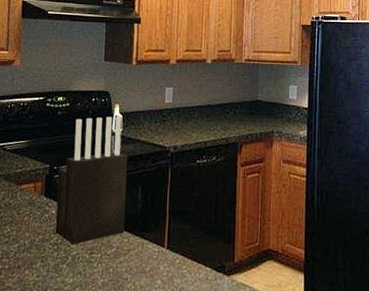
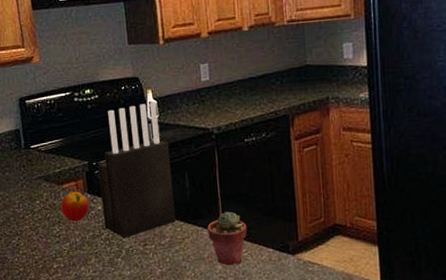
apple: none [15,193,44,223] -> present [60,191,90,222]
potted succulent: none [152,227,190,282] -> present [207,211,248,266]

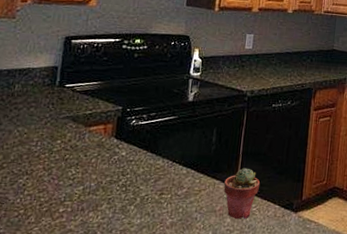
apple: present [60,191,90,222] -> none [82,135,114,166]
knife block: present [98,102,176,238] -> none [125,60,204,186]

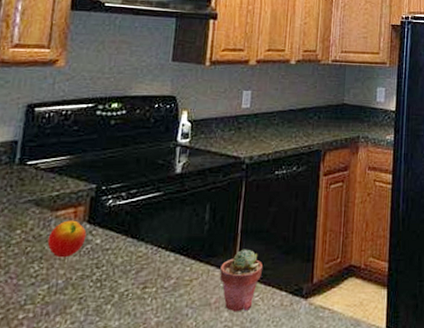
apple: none [82,135,114,166] -> present [47,220,87,258]

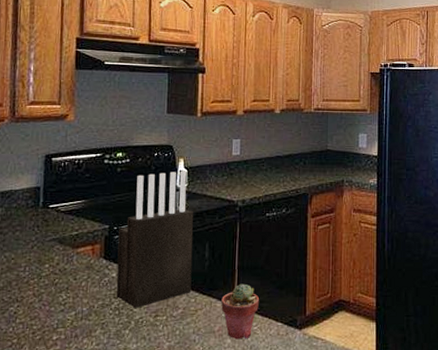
apple: present [47,220,87,258] -> none [71,256,104,289]
knife block: none [99,124,195,279] -> present [116,171,194,308]

